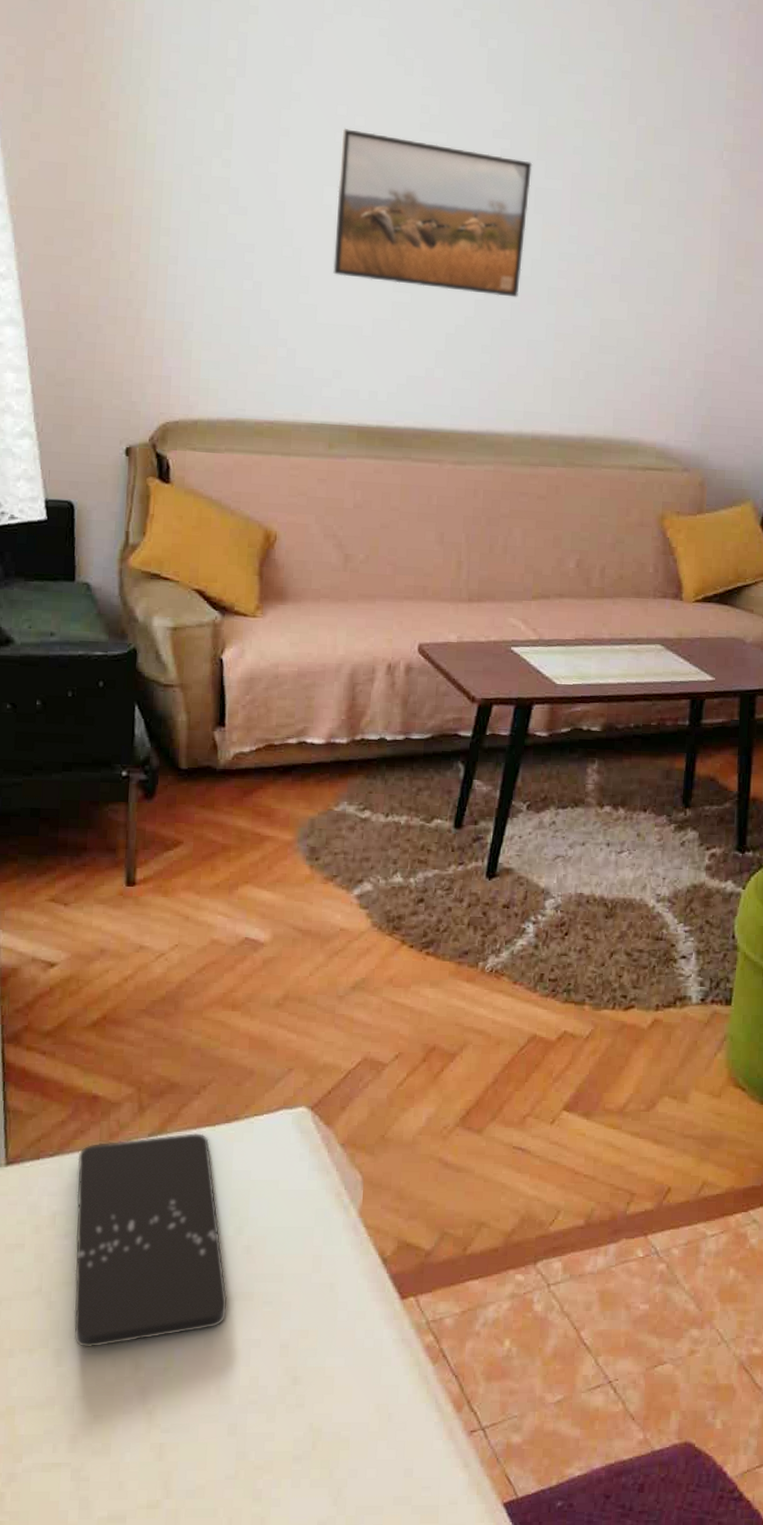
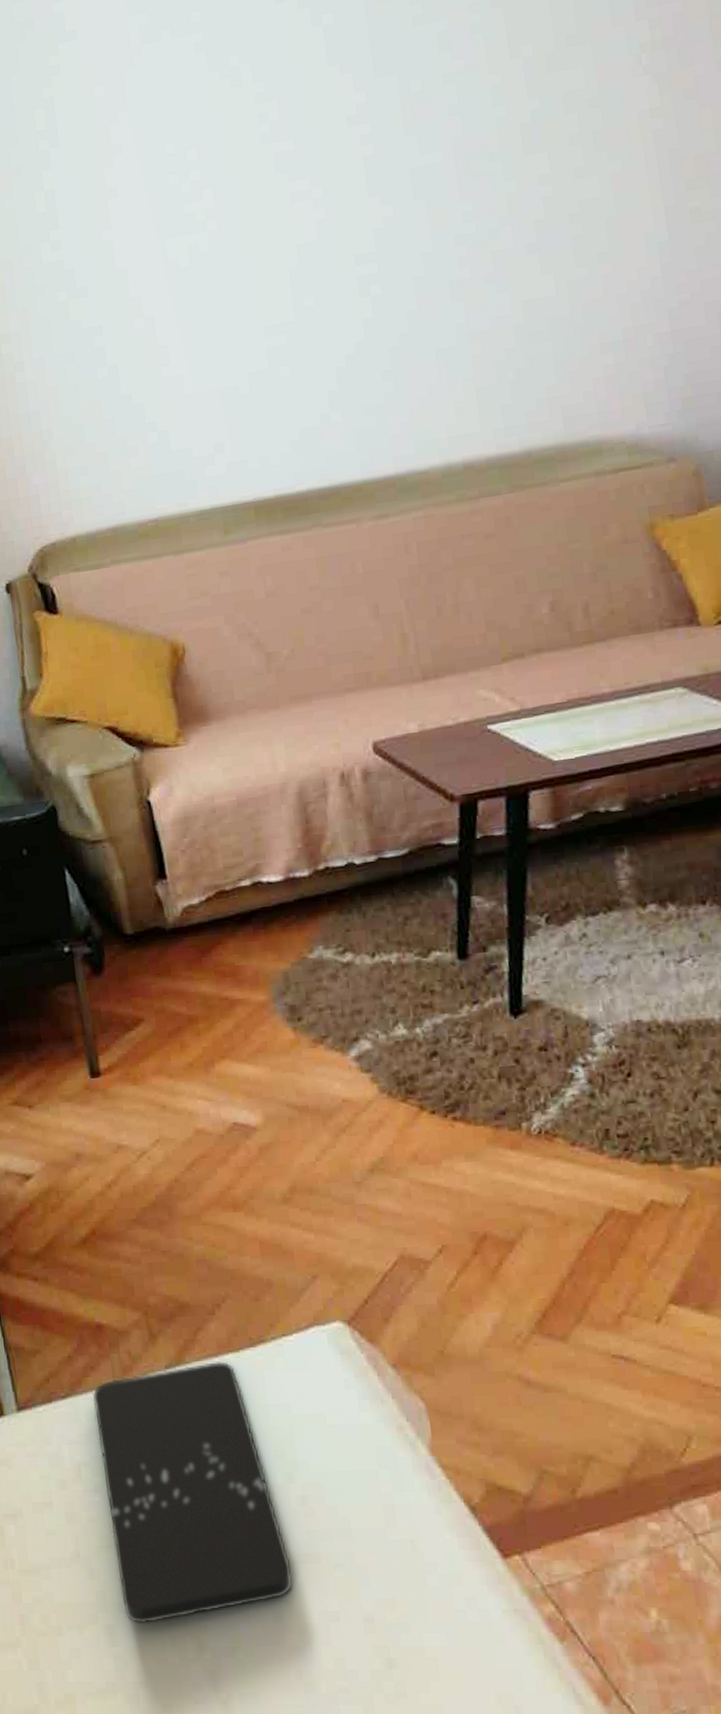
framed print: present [333,127,533,298] -> none [174,141,414,336]

